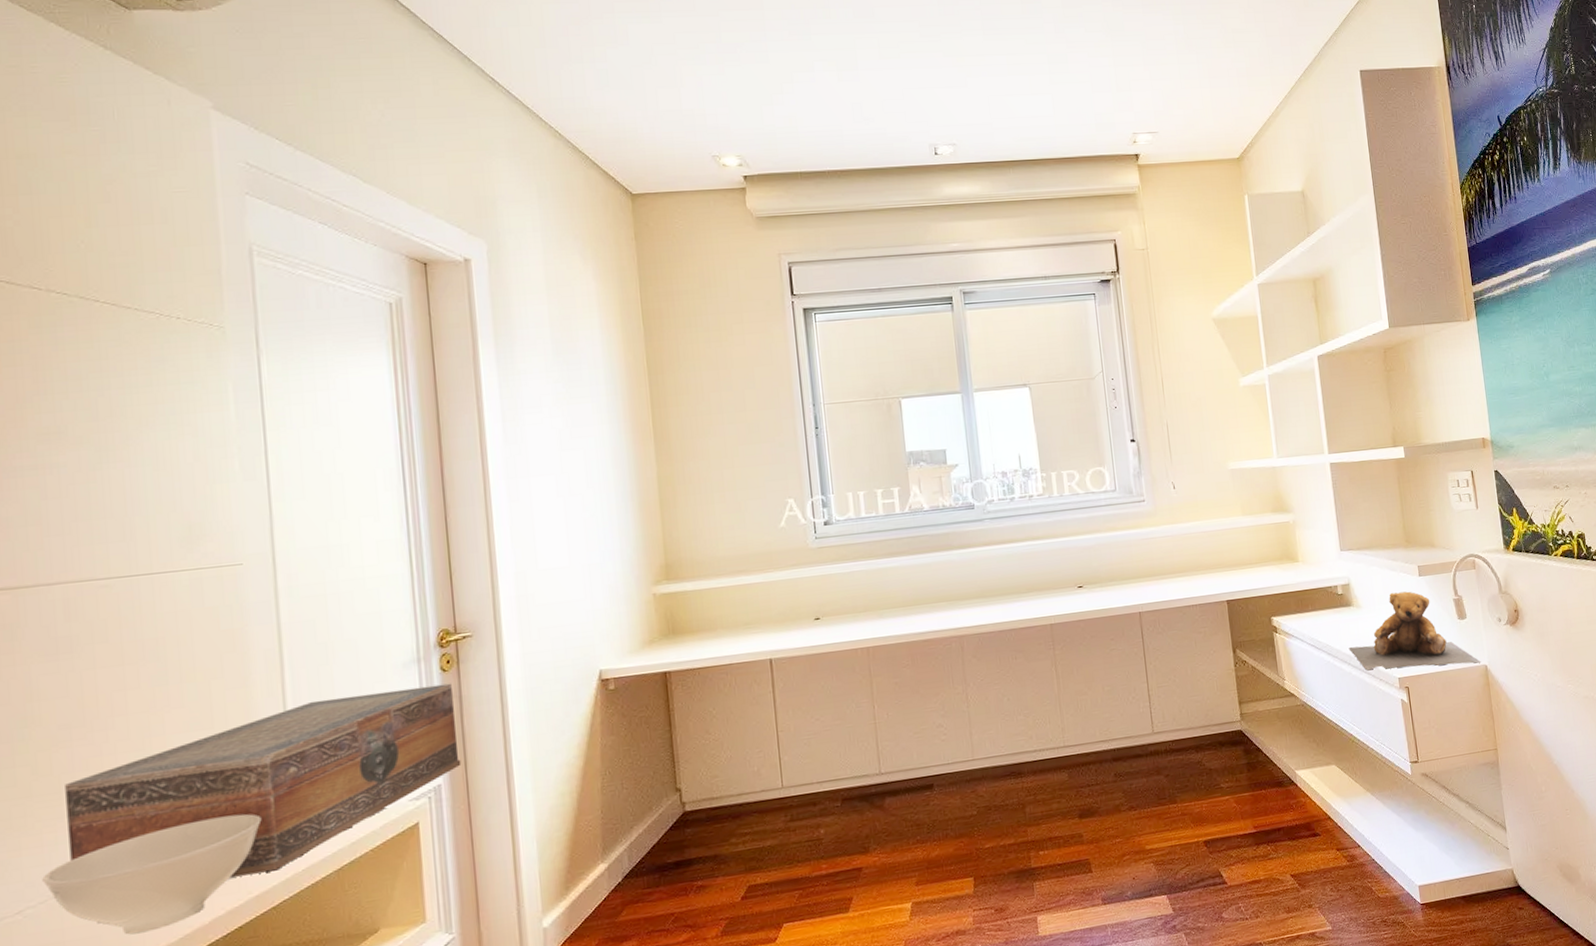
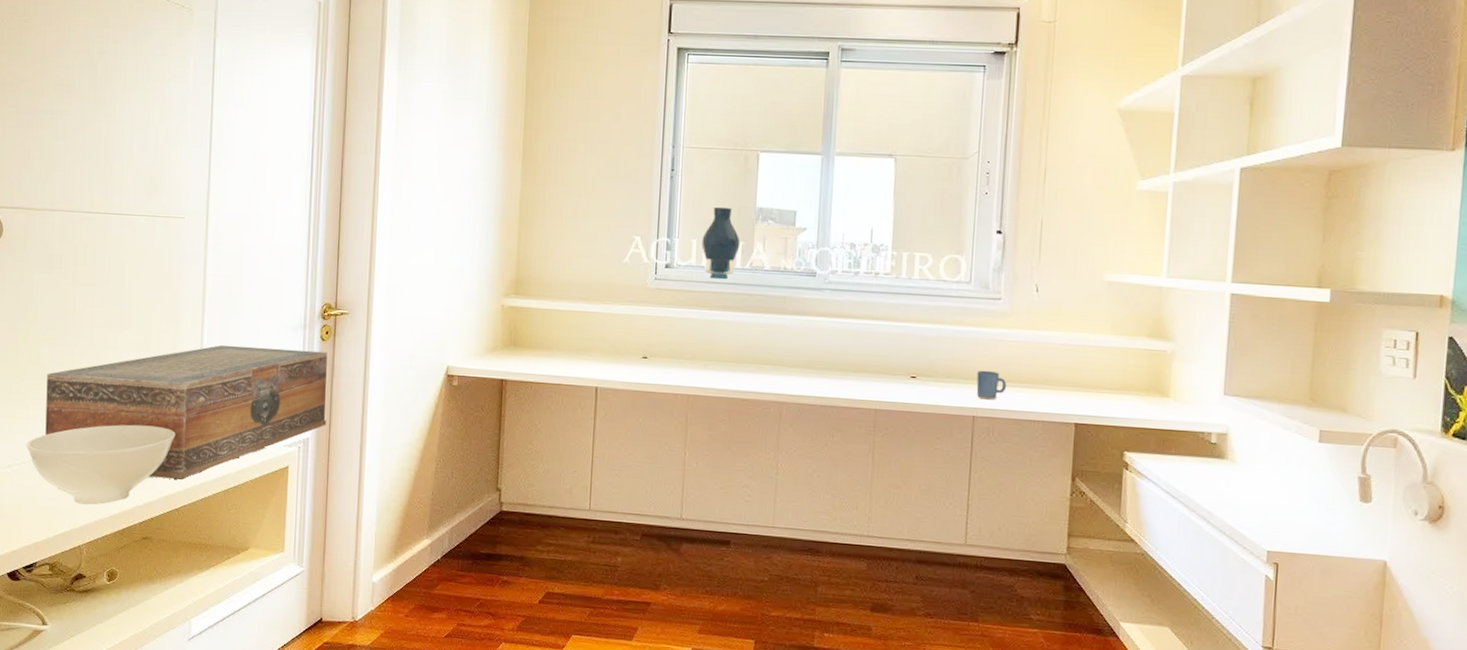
vase: none [857,456,897,529] -> present [701,207,741,280]
mug: none [1136,567,1164,595] -> present [976,370,1007,400]
teddy bear: present [1348,591,1481,671] -> none [1211,453,1380,557]

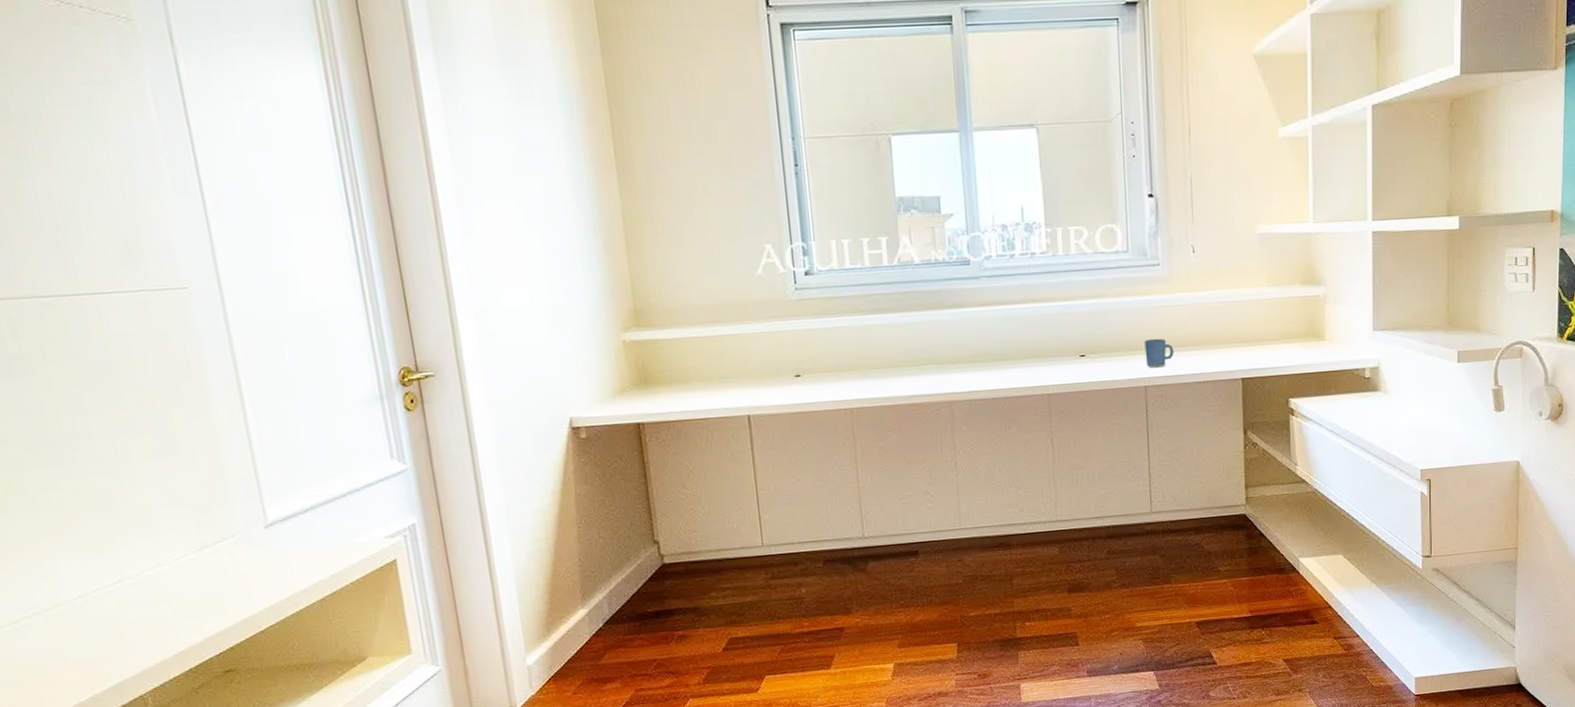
bowl: present [26,424,176,505] -> none [33,541,240,649]
decorative box: present [45,344,327,480] -> none [40,423,434,601]
vase: present [701,207,741,280] -> none [841,201,885,281]

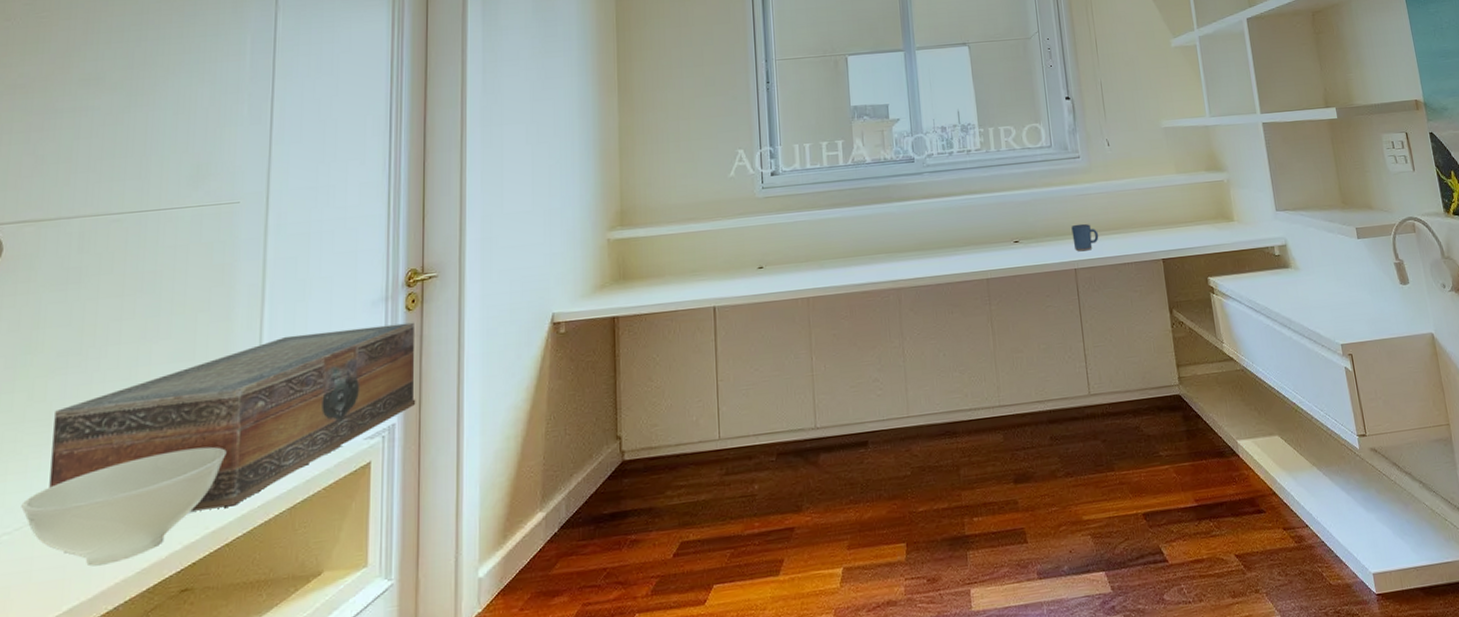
bowl: none [33,541,240,649] -> present [21,446,227,567]
decorative box: none [40,423,434,601] -> present [49,322,416,512]

